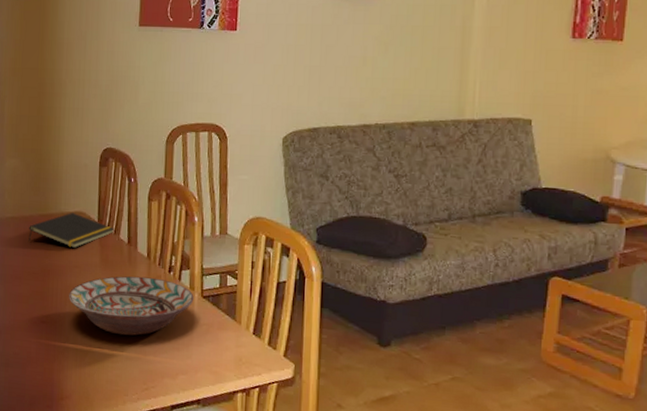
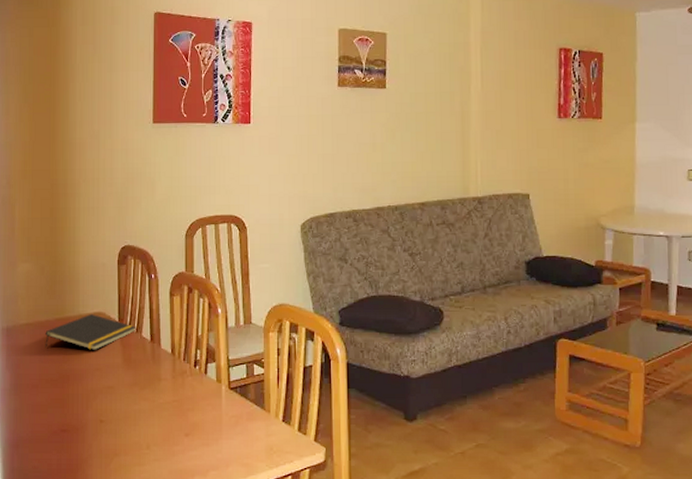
decorative bowl: present [69,276,194,336] -> none [91,373,221,436]

